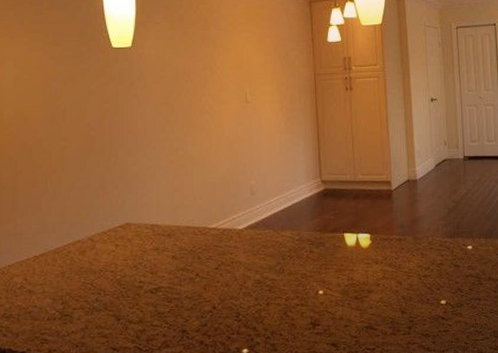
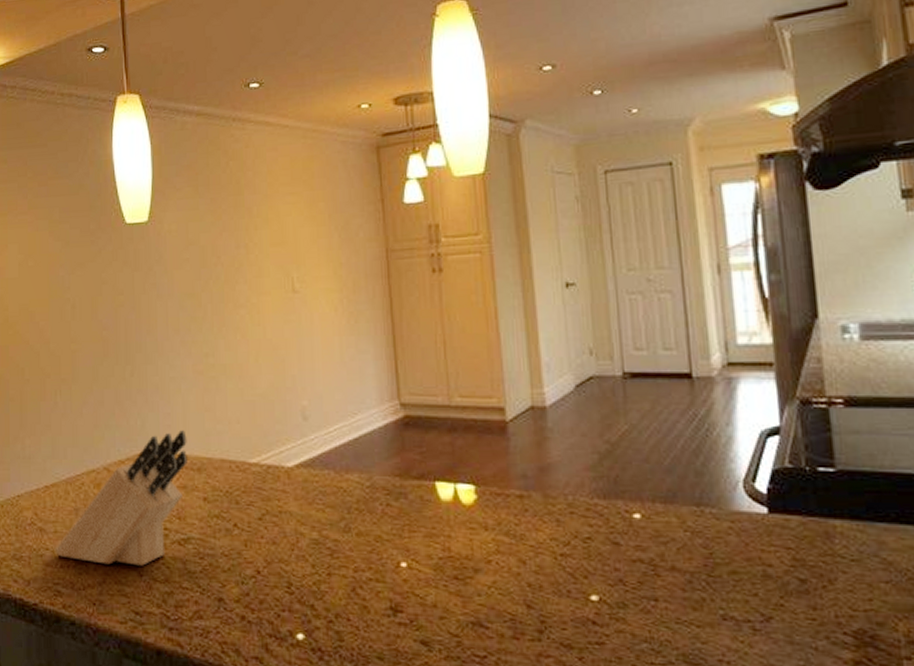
knife block: none [42,206,160,314] -> present [54,430,187,566]

